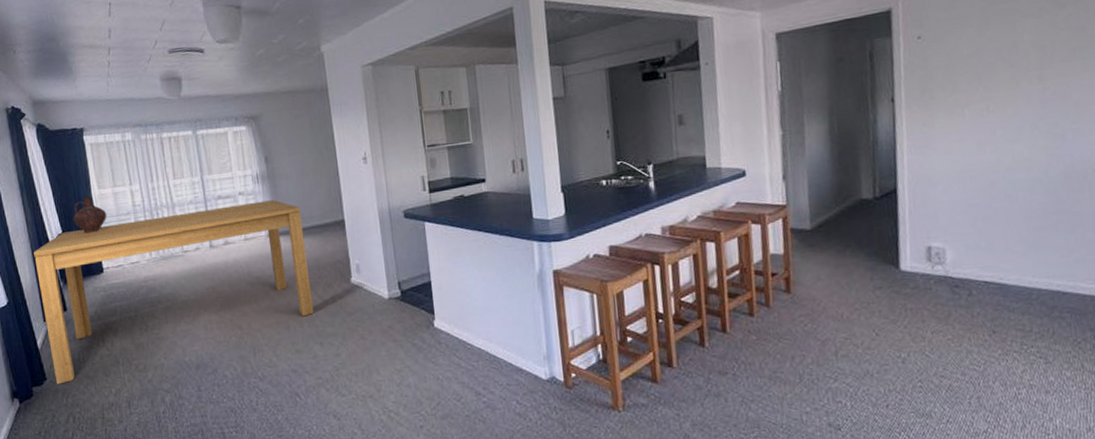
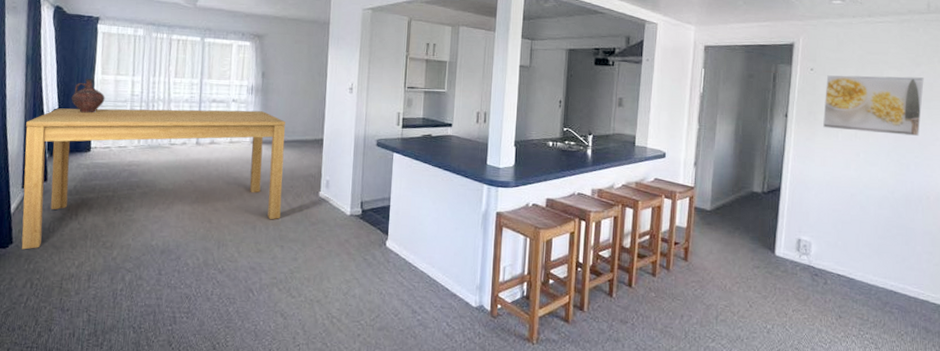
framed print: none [939,21,1074,107] -> present [823,75,924,136]

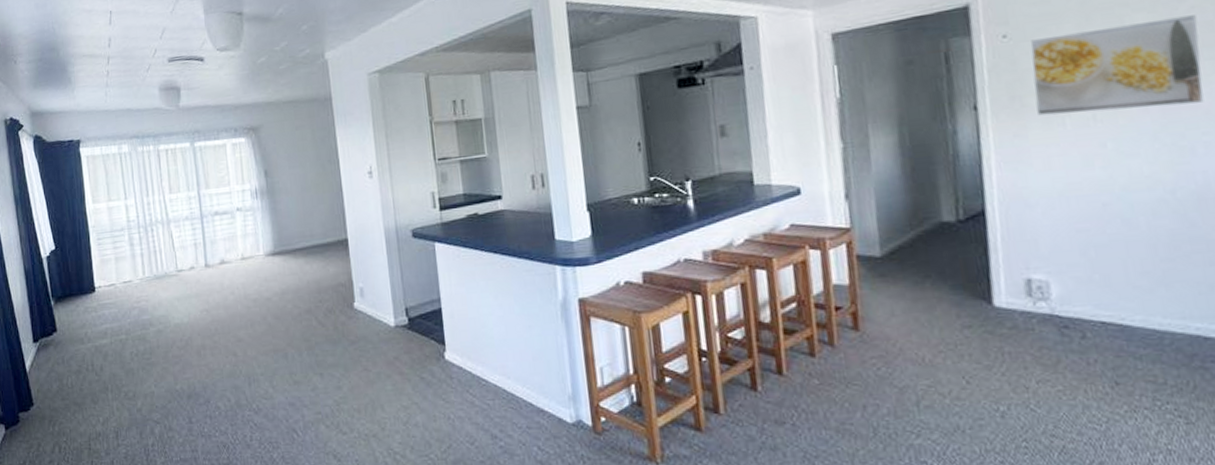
dining table: present [21,108,286,250] -> none [26,216,313,411]
ceramic jug: present [71,78,105,114] -> none [66,209,101,250]

